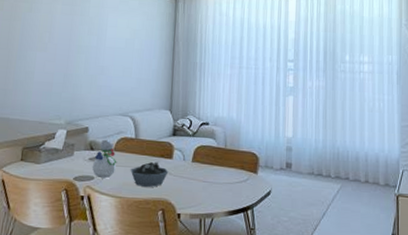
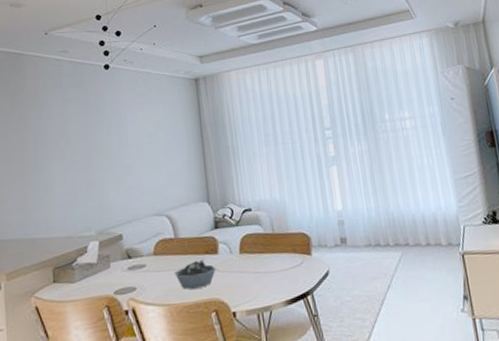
toy figurine: present [91,139,117,179] -> none [132,244,159,288]

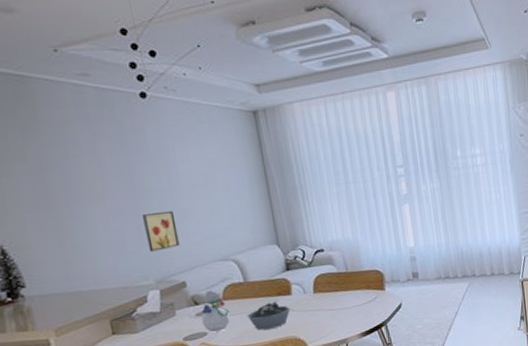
wall art: none [93,166,121,205] -> present [143,210,180,252]
toy figurine: none [132,244,159,288] -> present [201,290,231,333]

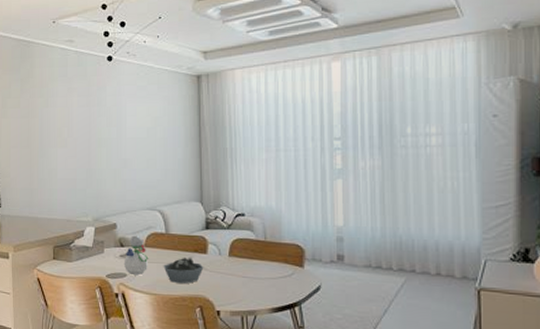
wall art: present [143,210,180,252] -> none [92,158,118,193]

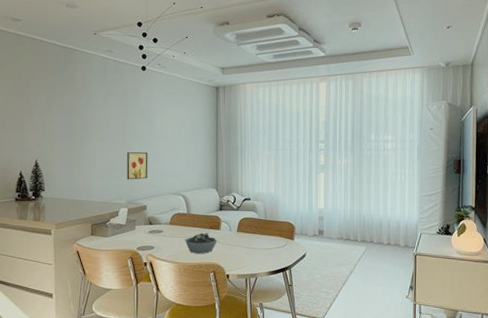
wall art: none [92,158,118,193] -> present [126,151,148,180]
toy figurine: present [123,235,149,276] -> none [151,215,173,248]

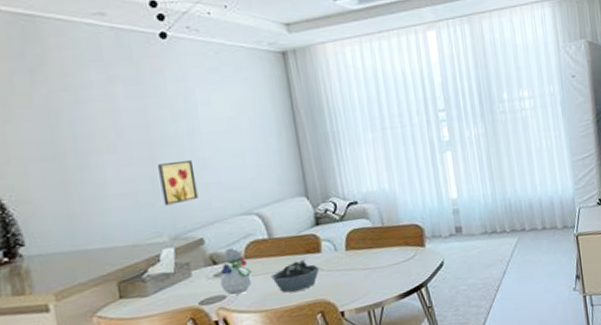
toy figurine: none [151,215,173,248] -> present [219,247,253,296]

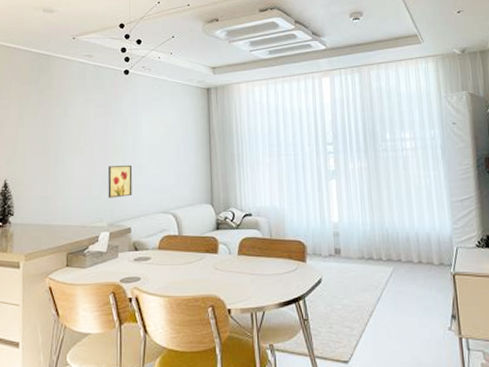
toy figurine: present [219,247,253,296] -> none [137,238,162,279]
bowl: present [271,259,320,293] -> none [176,257,215,284]

